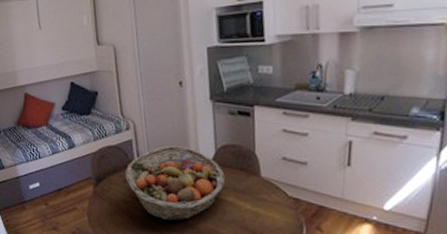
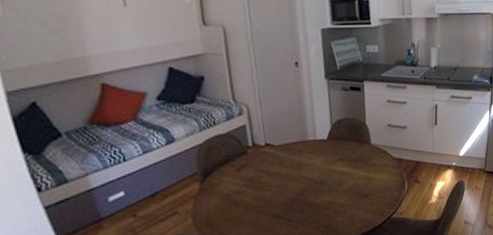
fruit basket: present [124,145,225,222] -> none [237,126,340,204]

